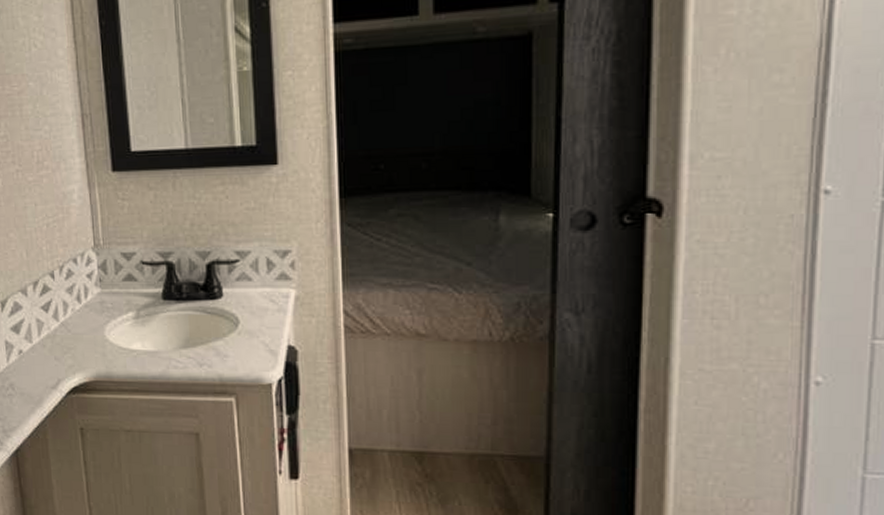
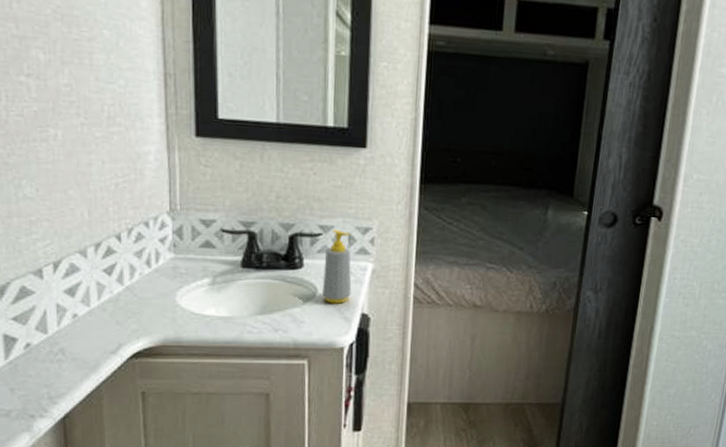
soap bottle: none [243,254,275,335] -> present [323,229,352,304]

